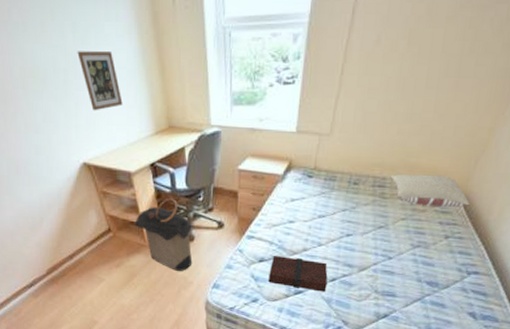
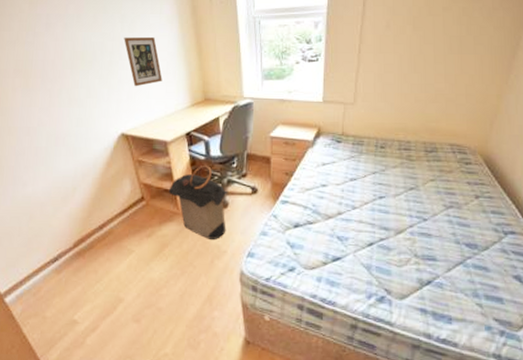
book: present [268,255,328,292] -> none [305,219,365,258]
pillow: present [390,174,470,207] -> none [414,137,493,167]

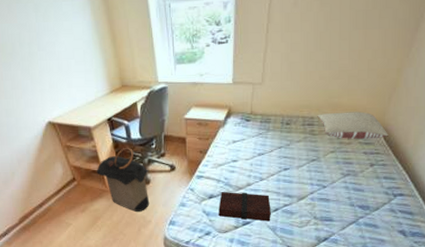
picture frame: present [124,37,163,87] -> none [39,26,81,77]
book: none [305,219,365,258] -> present [218,191,271,222]
pillow: none [414,137,493,167] -> present [317,111,388,139]

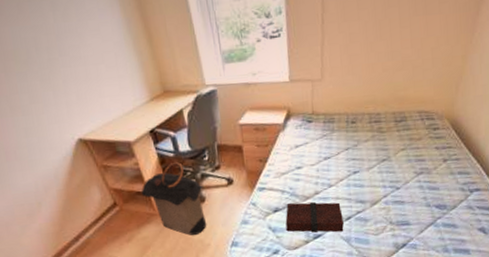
pillow: present [317,111,388,139] -> none [384,103,459,135]

